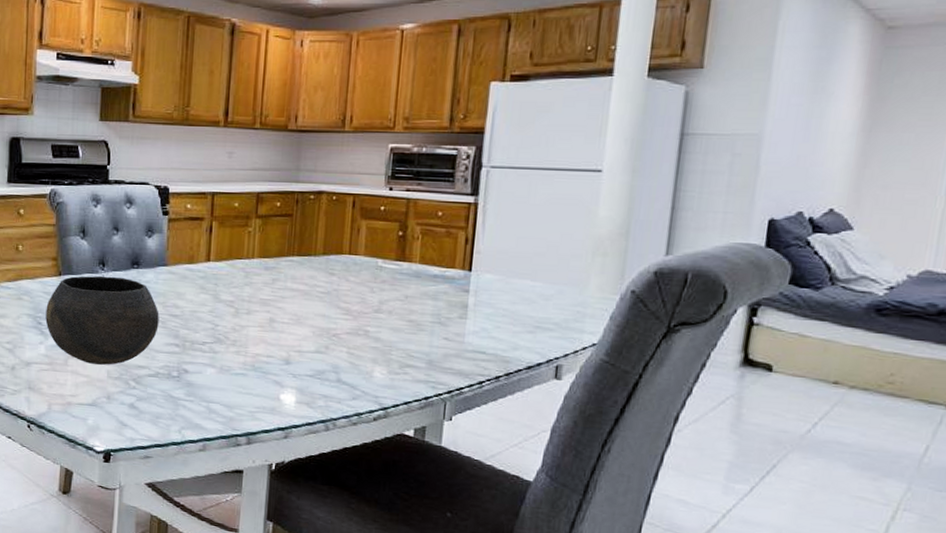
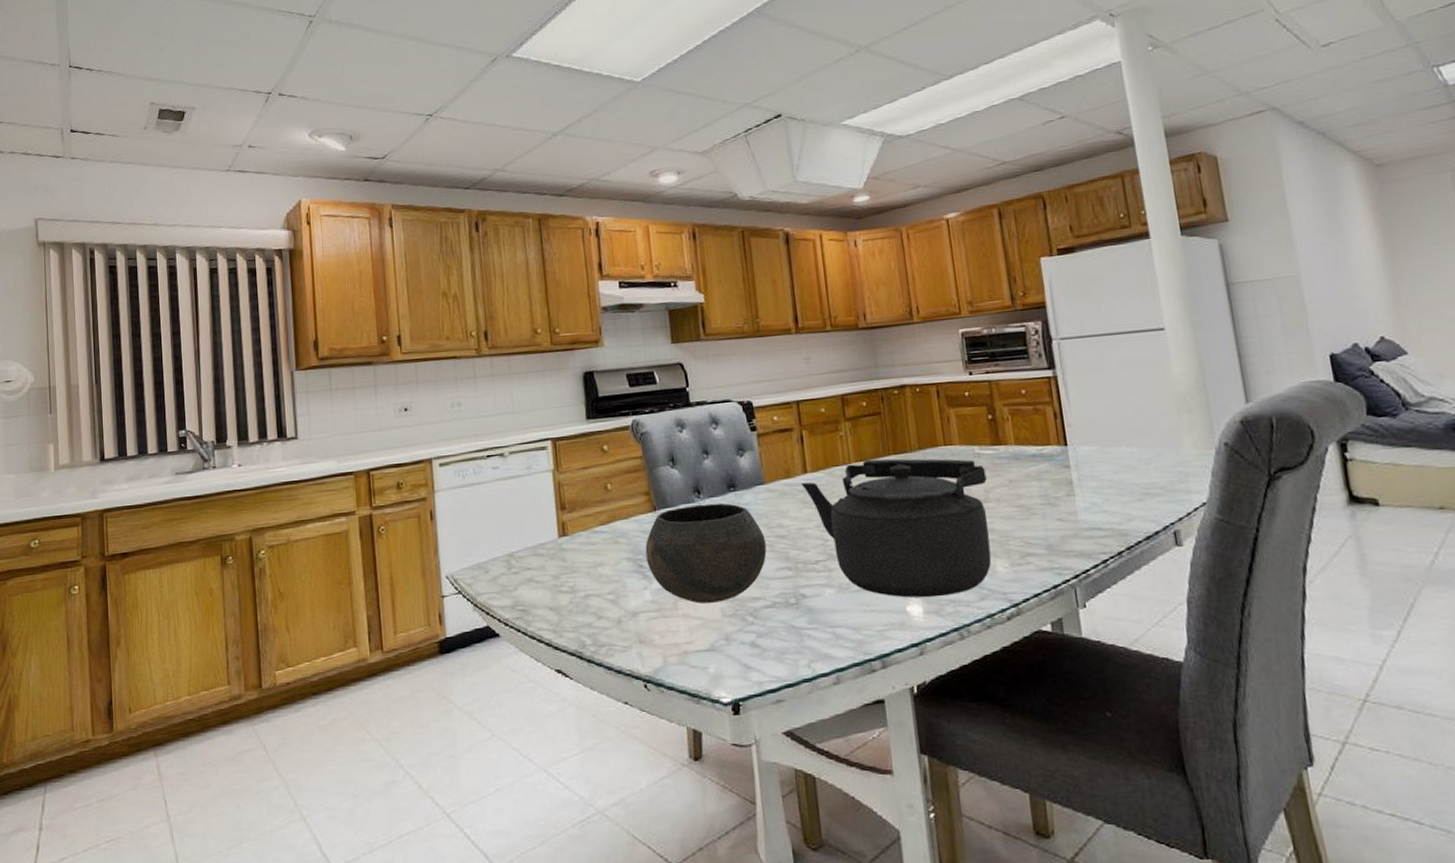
kettle: none [202,257,384,391] -> present [801,458,992,598]

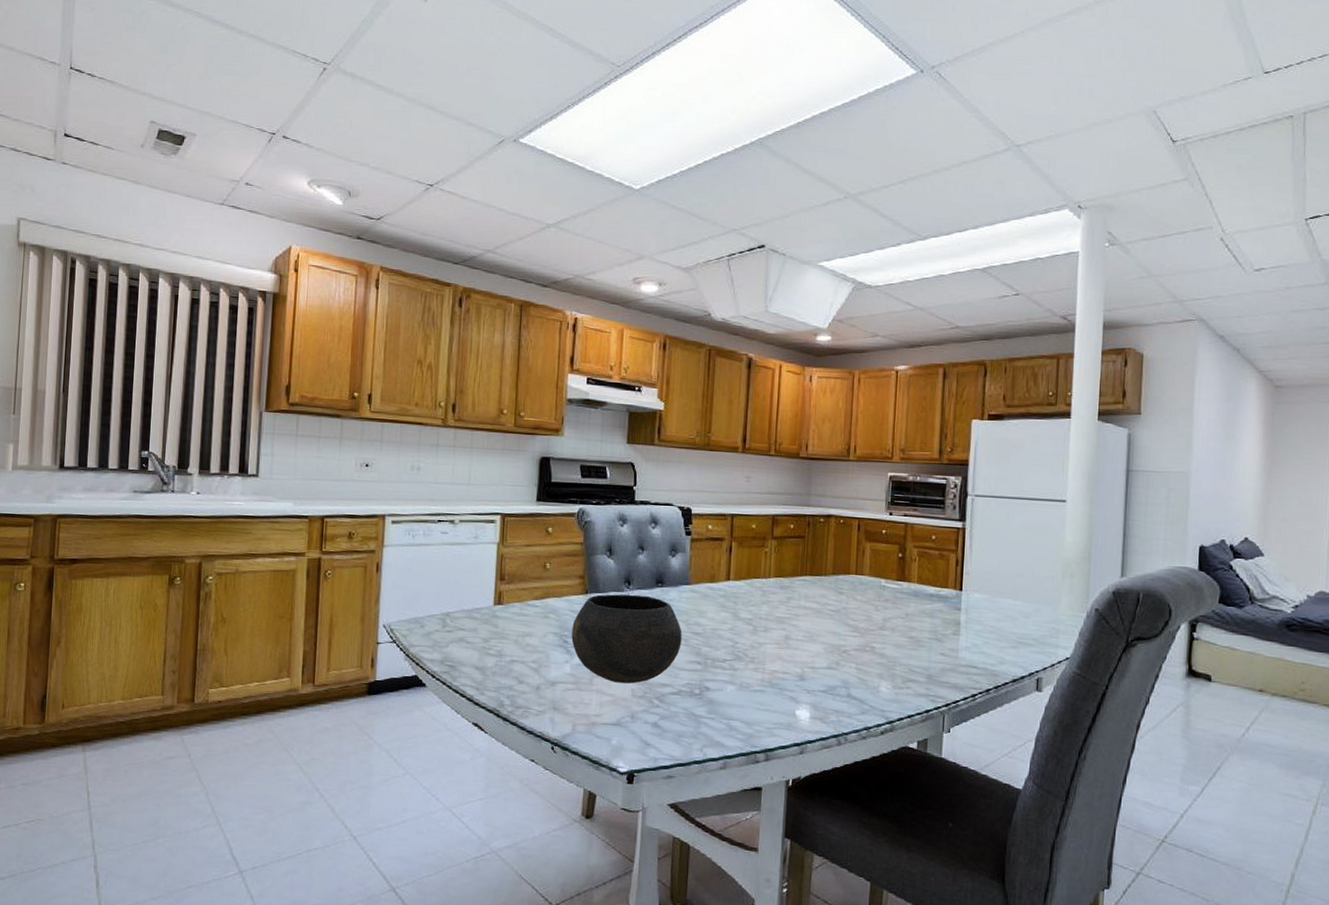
kettle: present [801,458,992,598] -> none [722,577,887,706]

